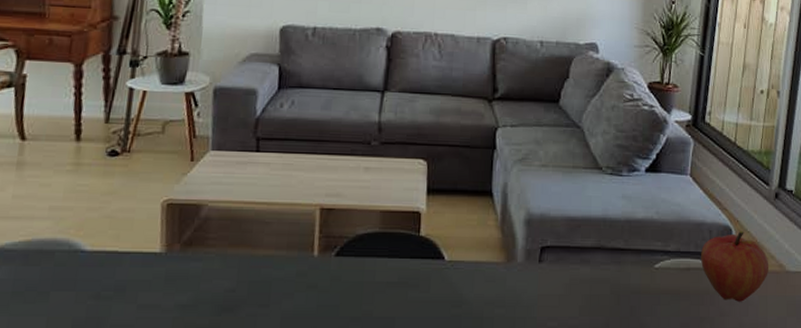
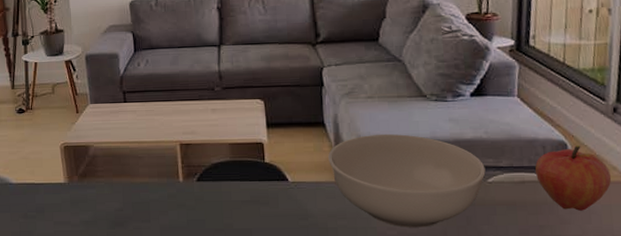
bowl: none [492,209,653,318] -> present [328,134,486,228]

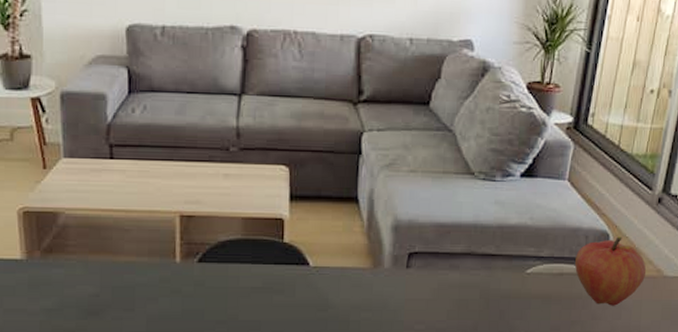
bowl: present [328,134,486,228] -> none [358,215,526,322]

